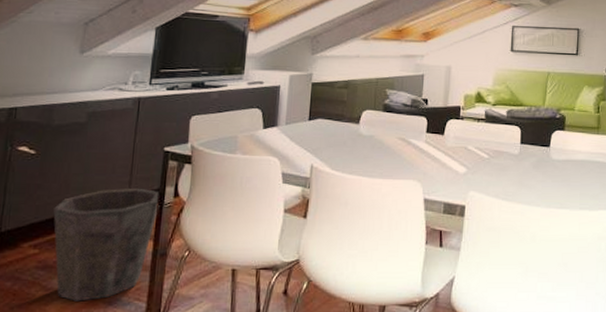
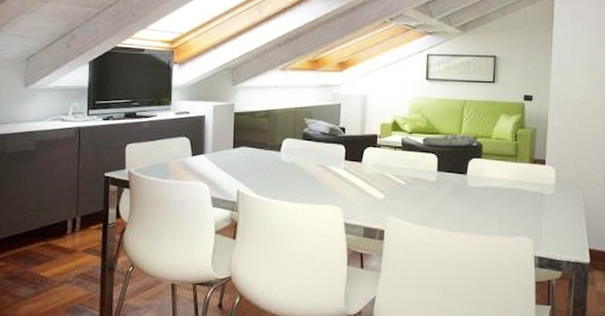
waste bin: present [53,188,160,301] -> none [14,209,105,308]

